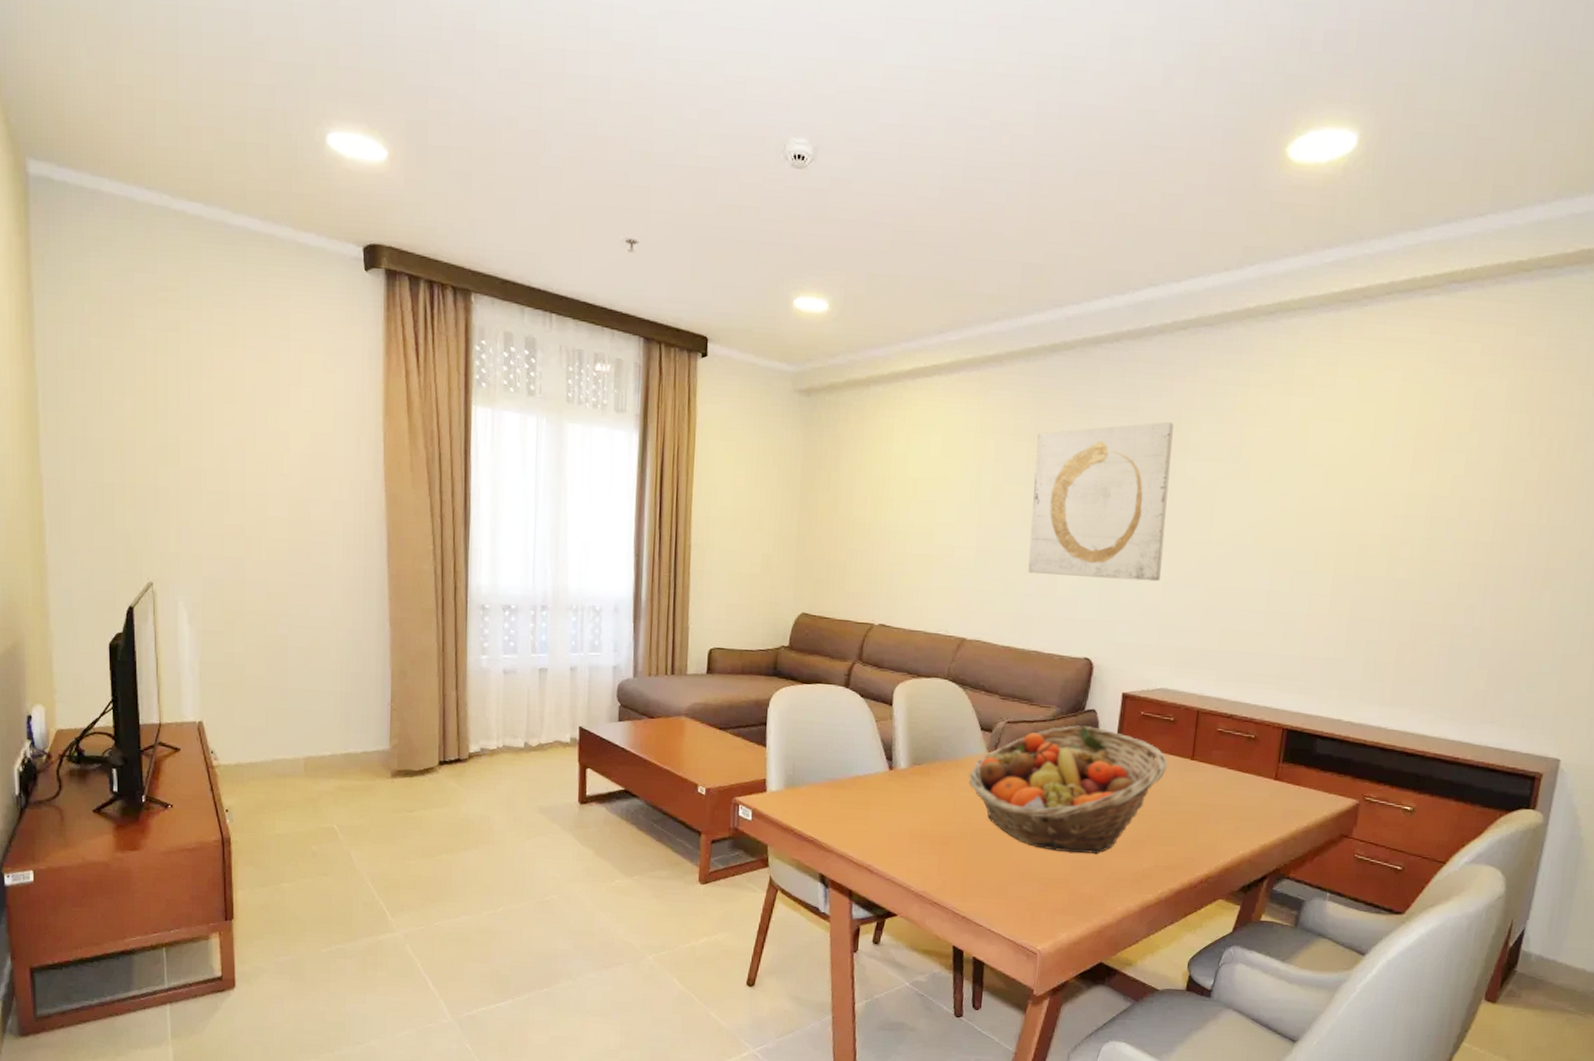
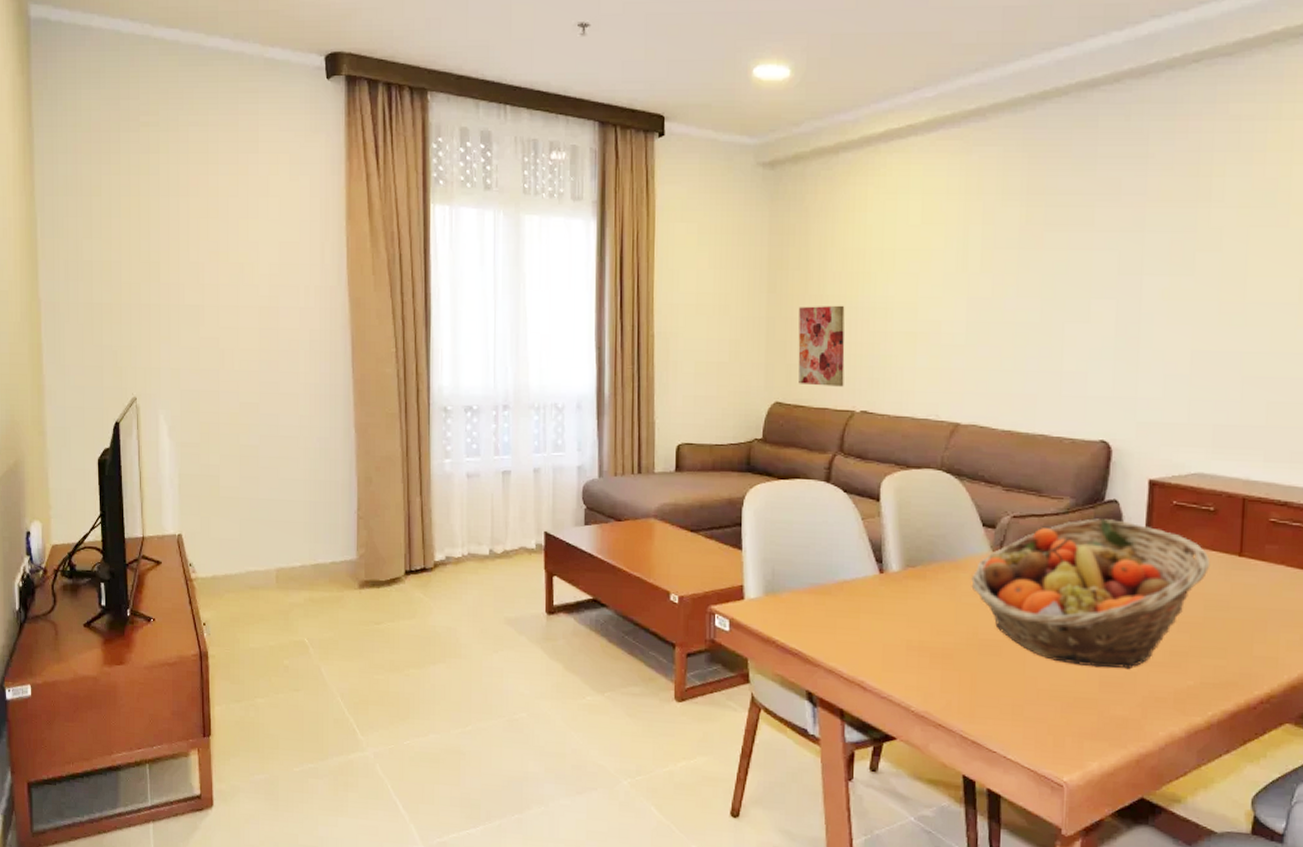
wall art: none [824,526,869,602] -> present [798,305,845,387]
wall art: present [1028,422,1174,582] -> none [1028,168,1192,350]

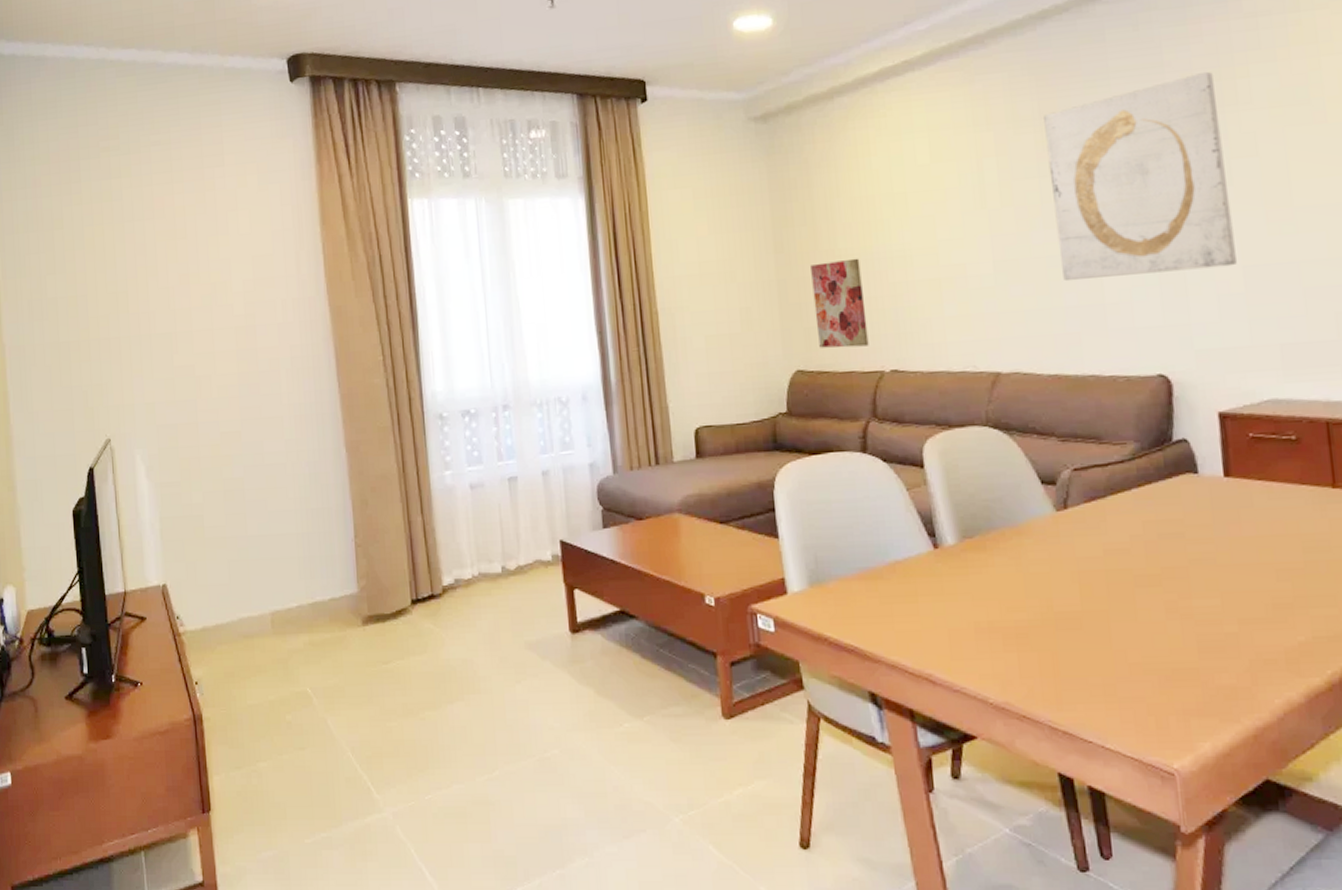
fruit basket: present [971,518,1211,670] -> none [1037,461,1302,632]
wall art: none [1028,168,1192,350] -> present [1044,72,1237,282]

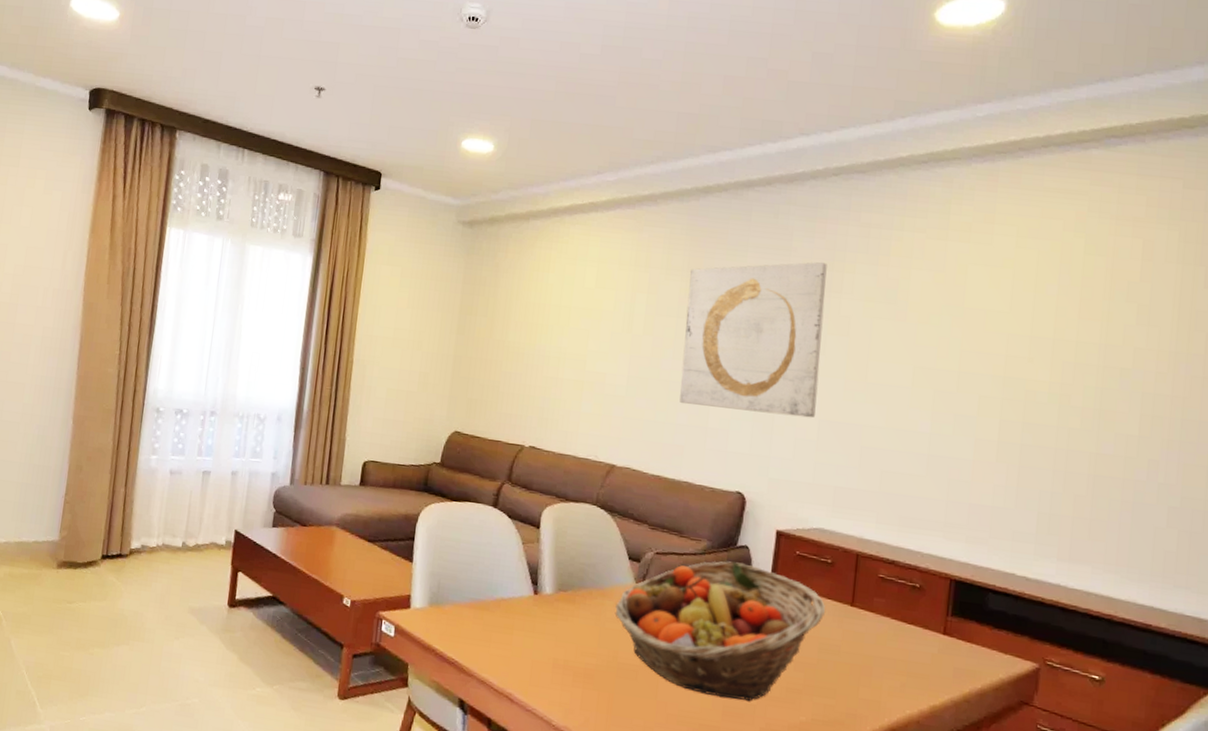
wall art: present [811,258,869,348] -> none [477,349,523,423]
fruit basket: none [1037,461,1302,632] -> present [615,561,826,702]

